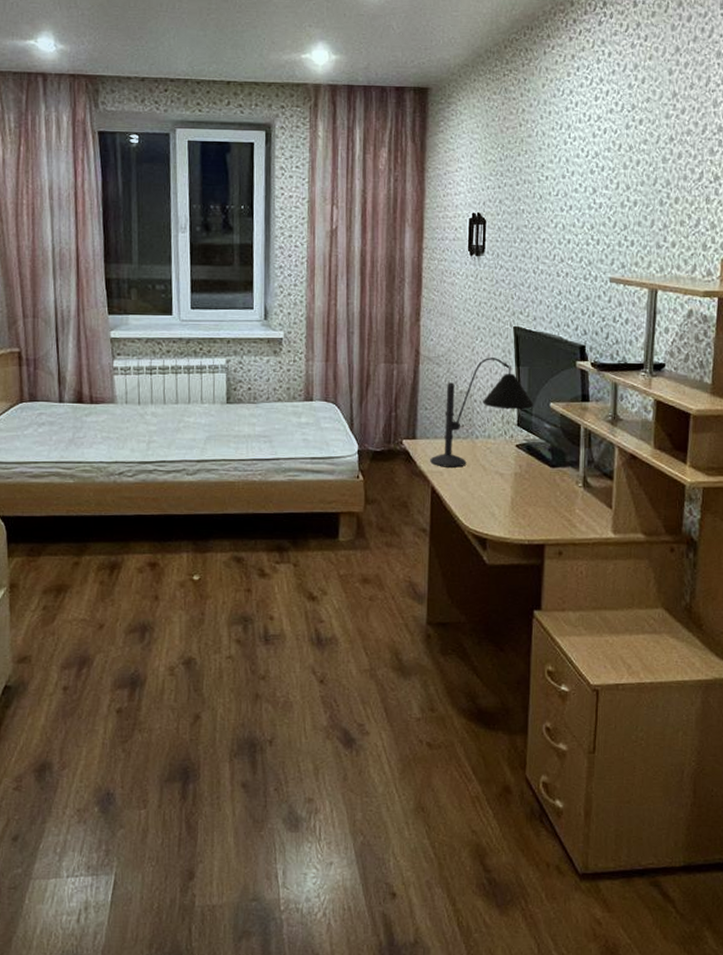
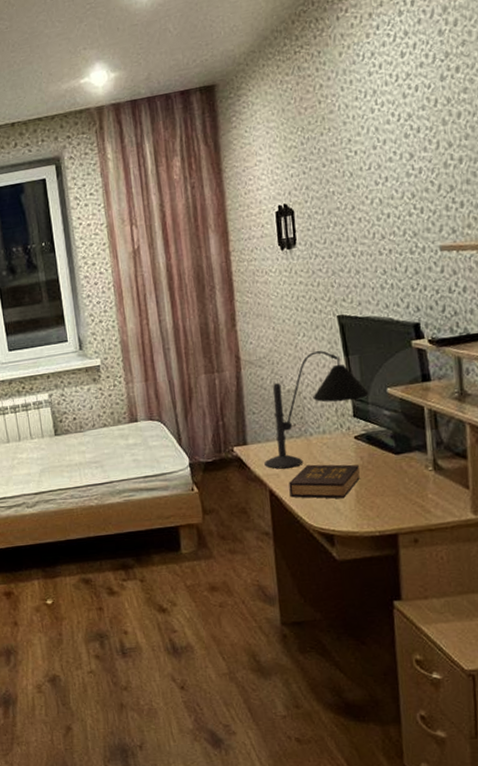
hardback book: none [450,467,517,504] -> present [288,464,360,499]

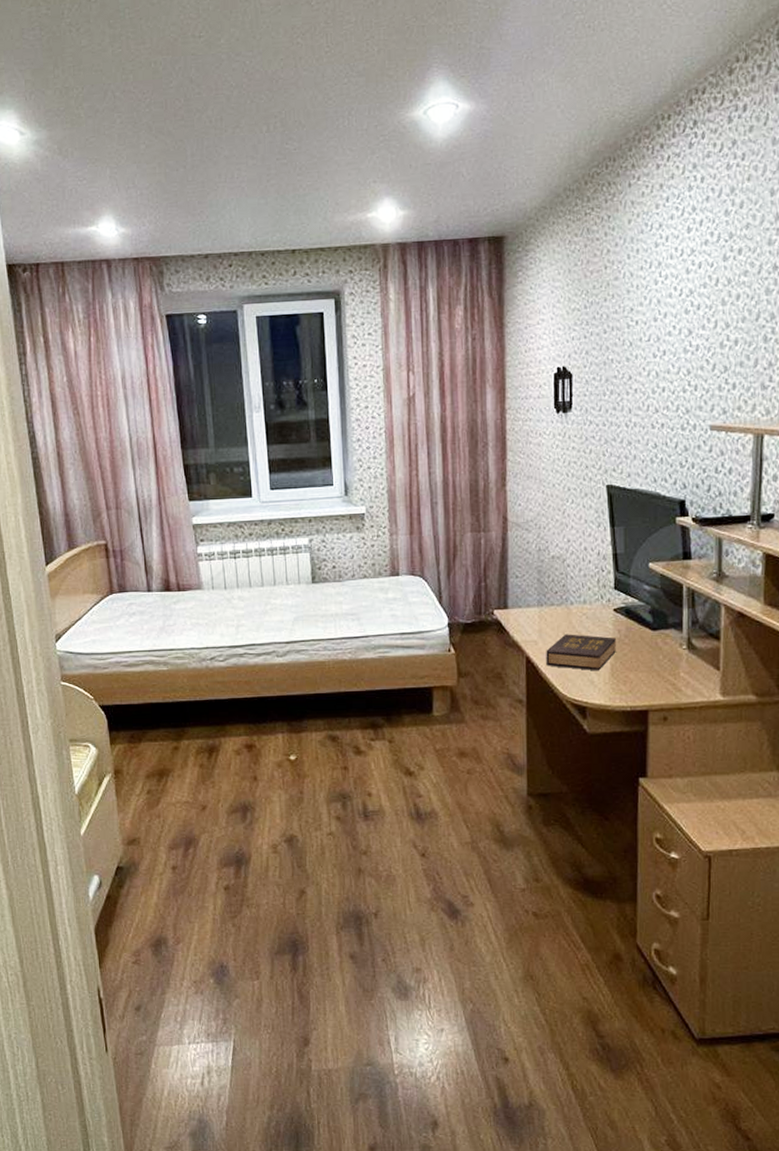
desk lamp: present [264,351,369,469] -> none [523,519,631,636]

